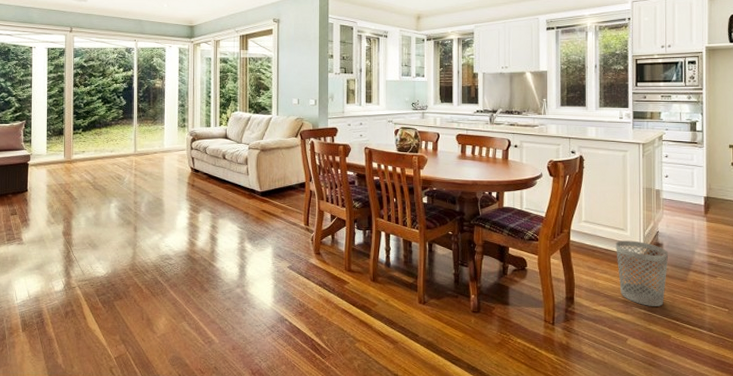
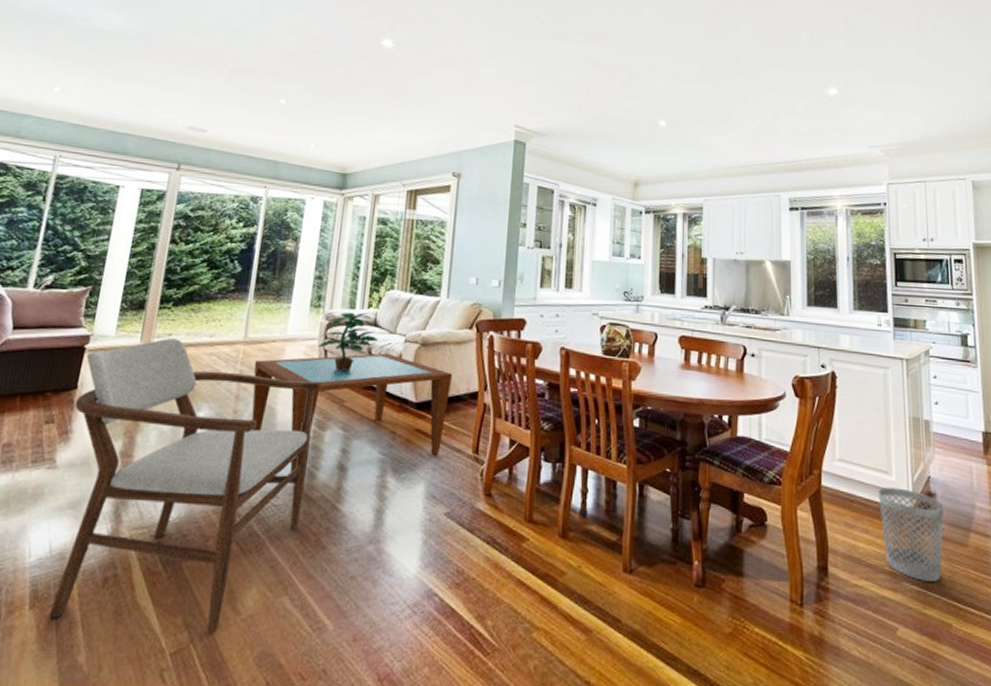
armchair: none [28,154,193,345] -> present [48,338,323,634]
coffee table: none [144,157,286,250] -> present [251,353,453,485]
potted plant: none [187,129,230,172] -> present [318,312,379,372]

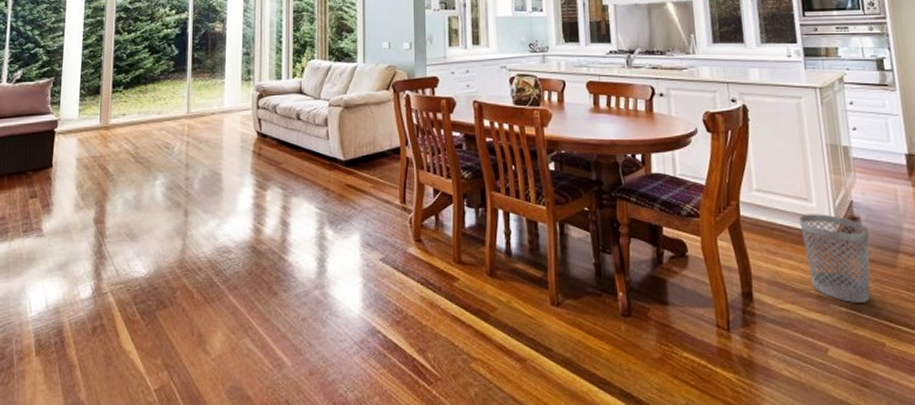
armchair: present [48,338,323,634] -> none [52,118,260,372]
coffee table: present [251,353,453,485] -> none [198,117,376,240]
potted plant: present [318,312,379,372] -> none [252,82,305,137]

